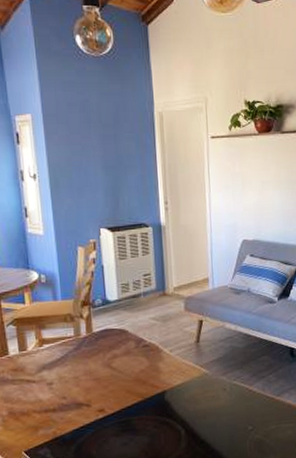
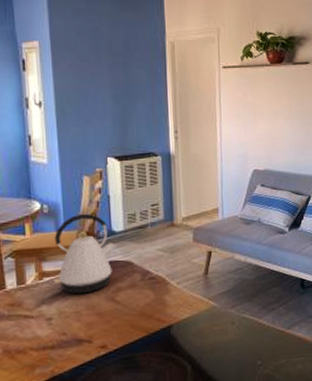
kettle: none [52,283,111,360] -> present [54,213,117,294]

